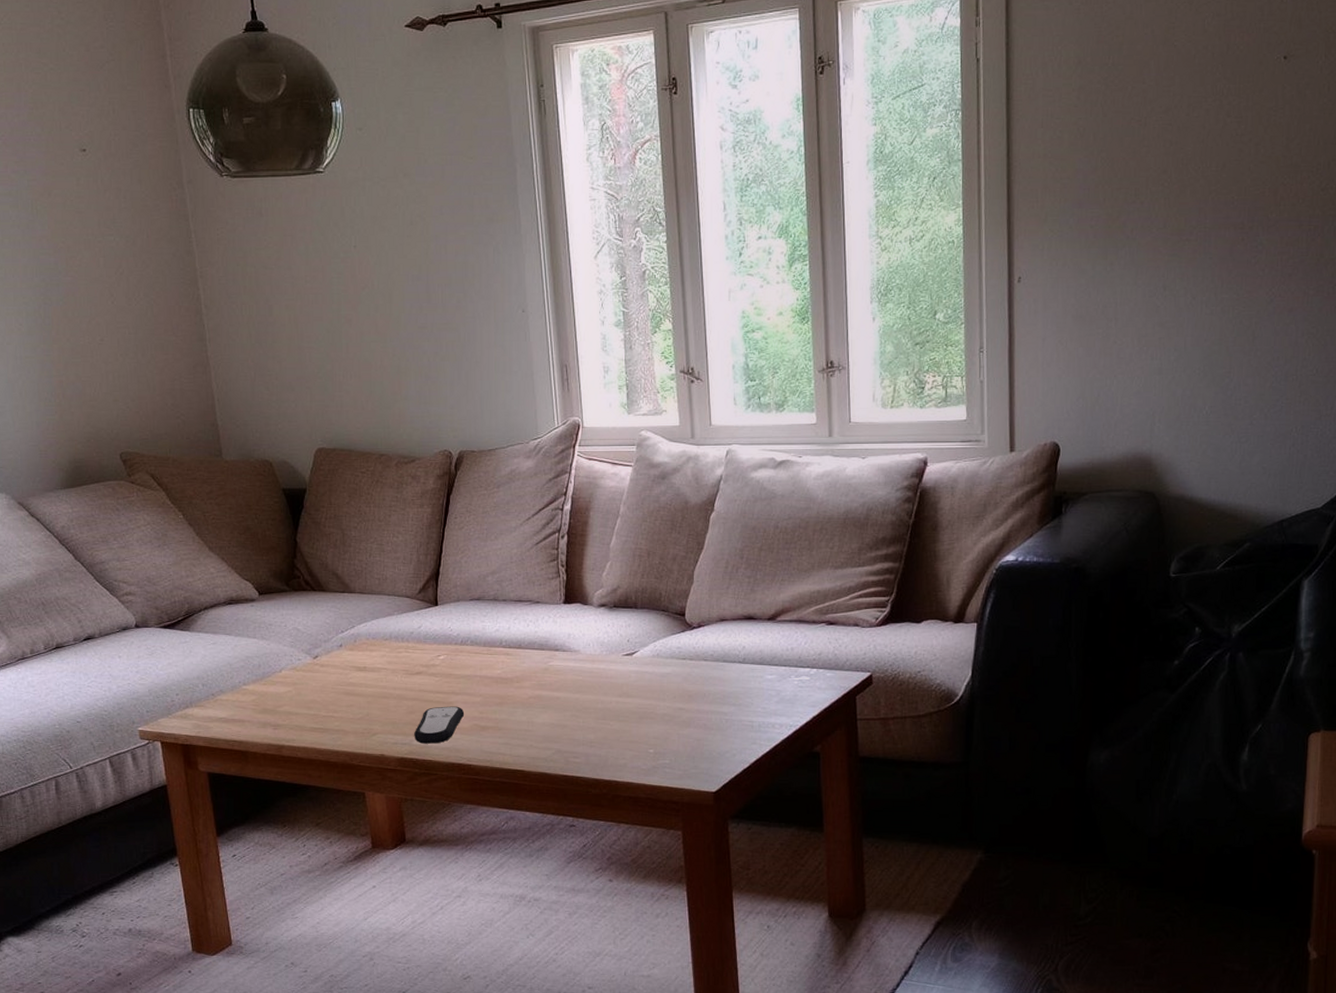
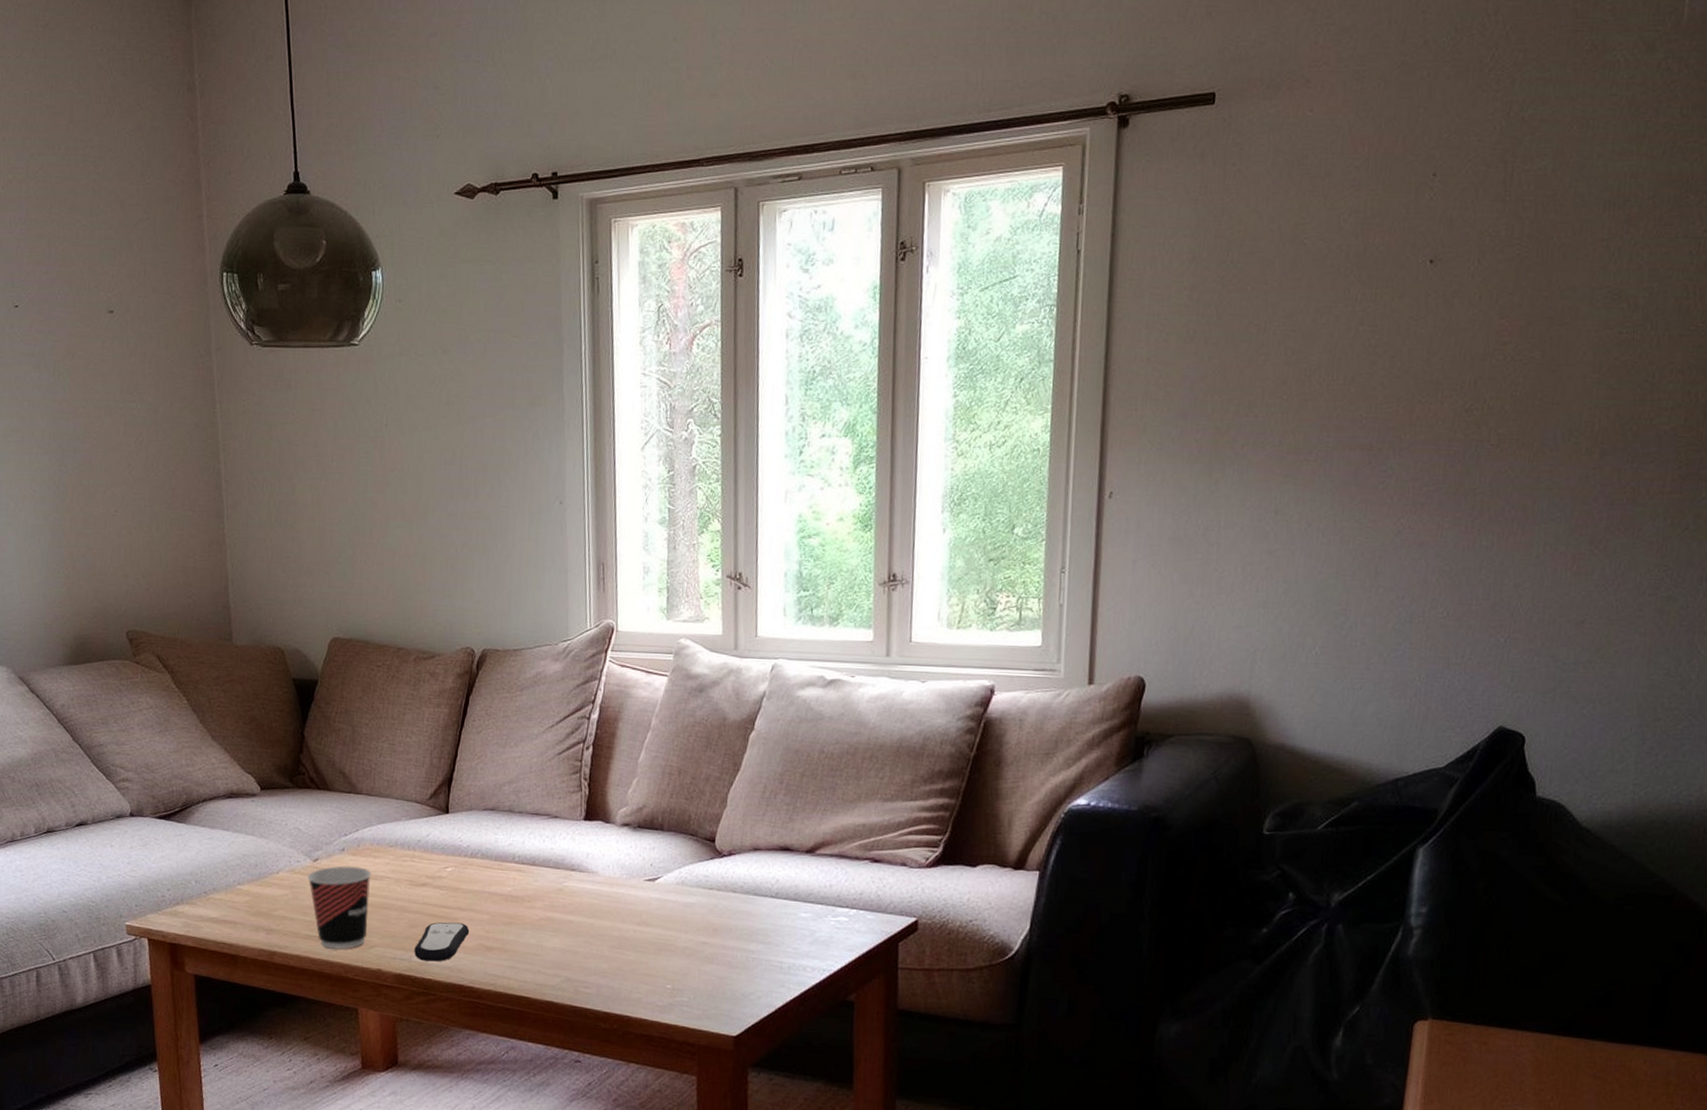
cup: none [309,661,369,739] -> present [308,866,371,950]

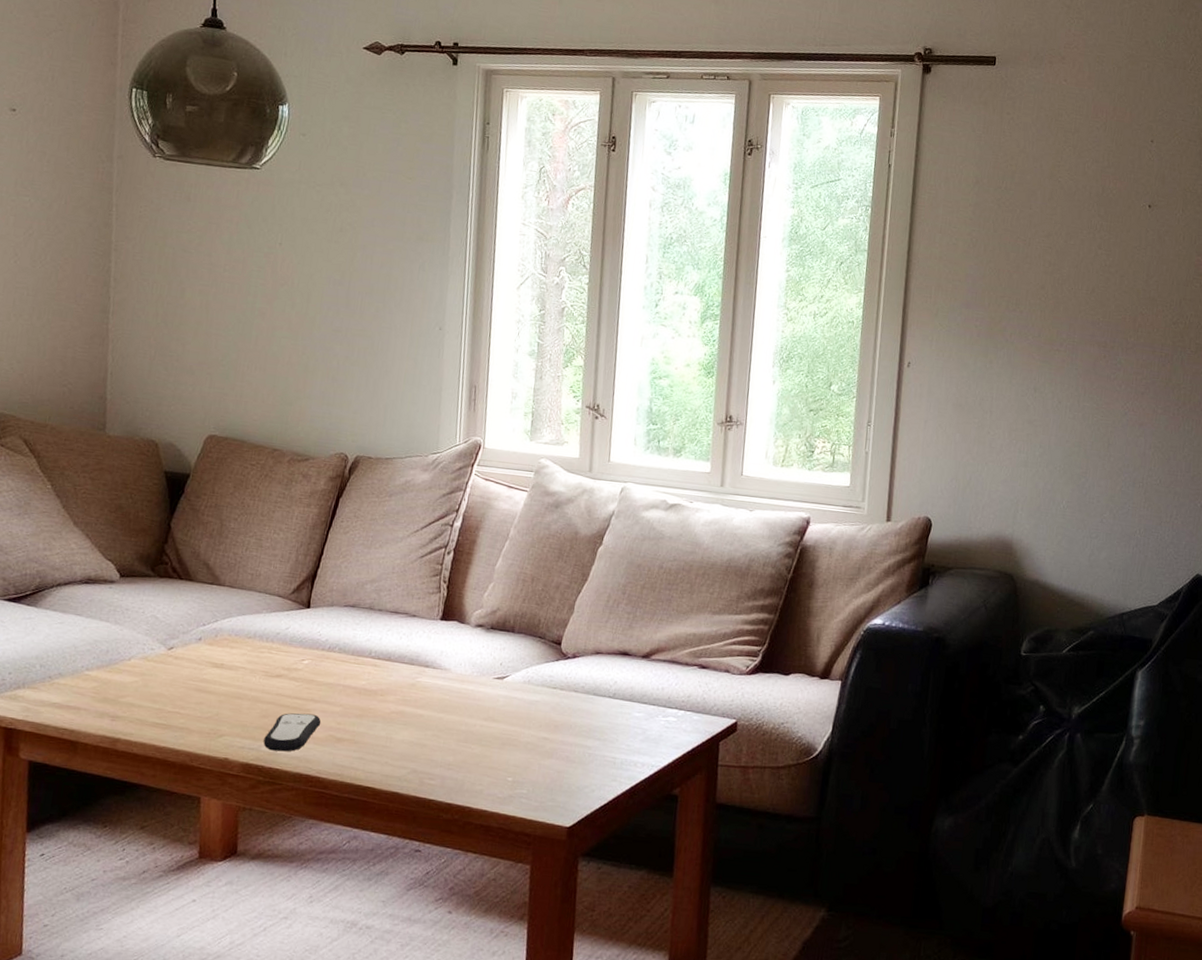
cup: present [308,866,371,950] -> none [160,655,227,738]

